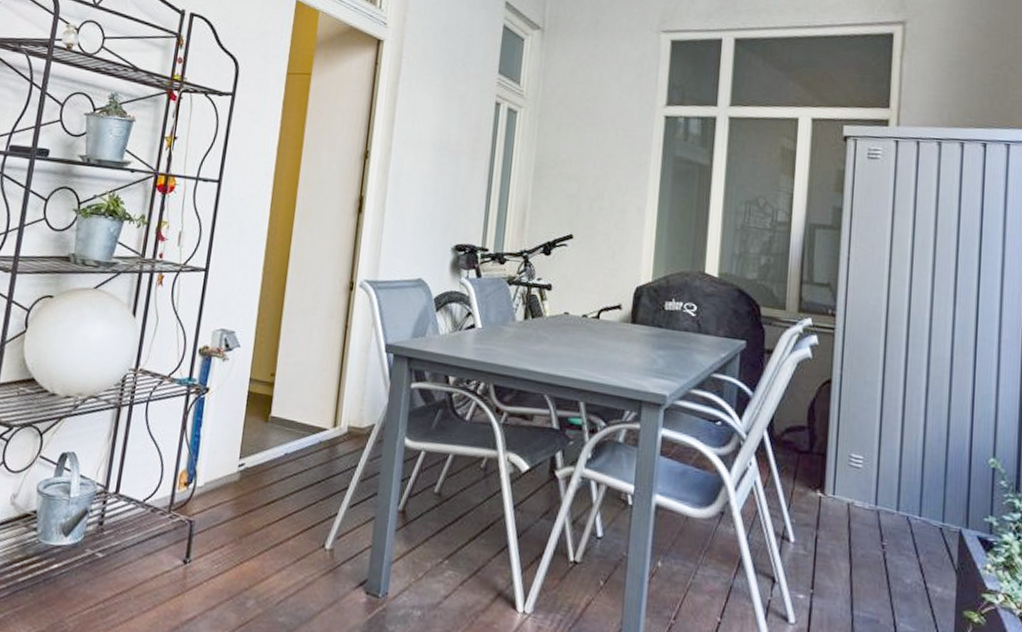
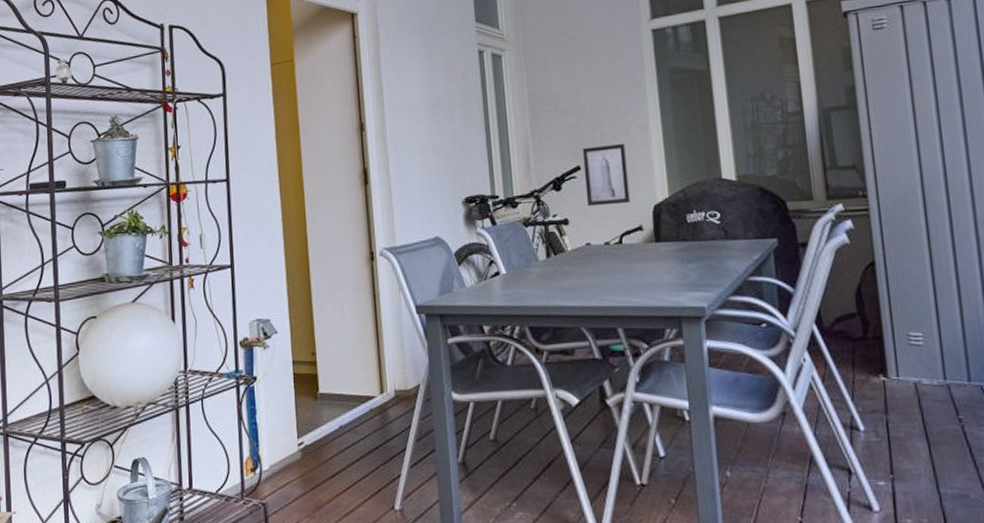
wall art: none [572,217,620,280] -> present [582,143,630,207]

